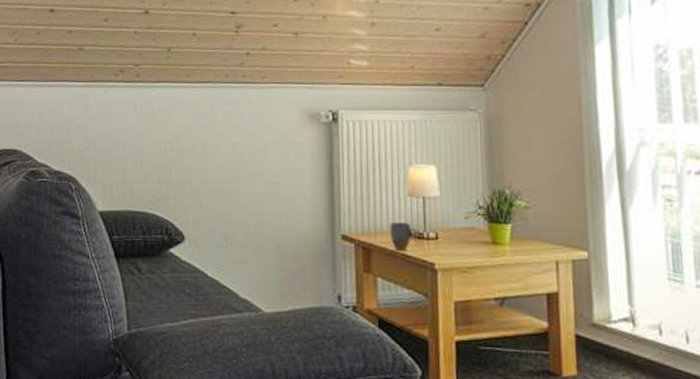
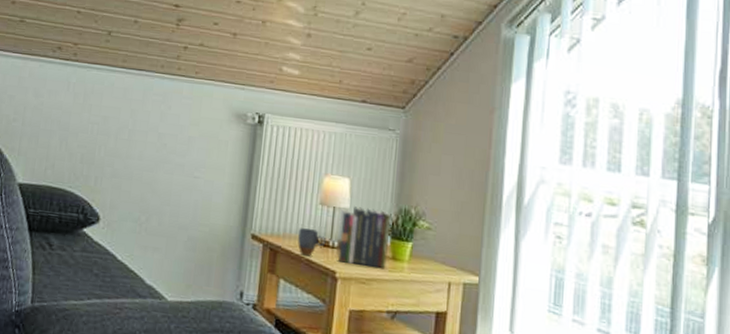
books: none [429,194,487,255] -> present [336,206,390,269]

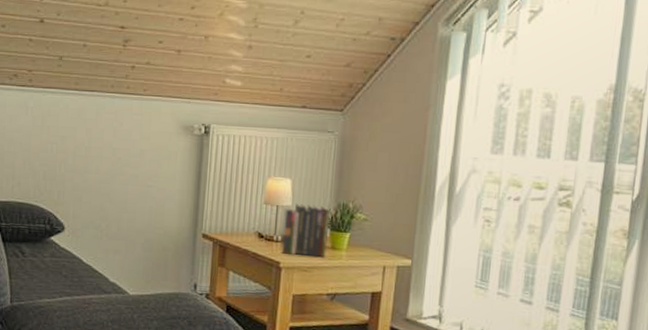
mug: present [297,228,326,256] -> none [244,226,271,250]

